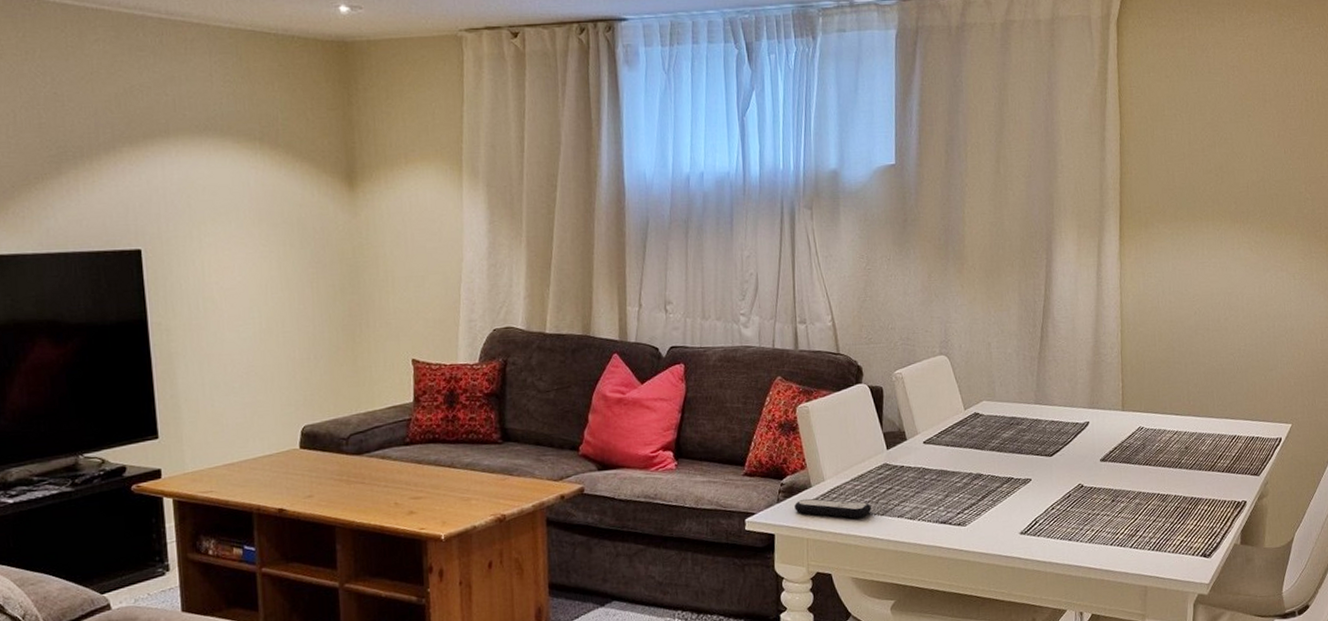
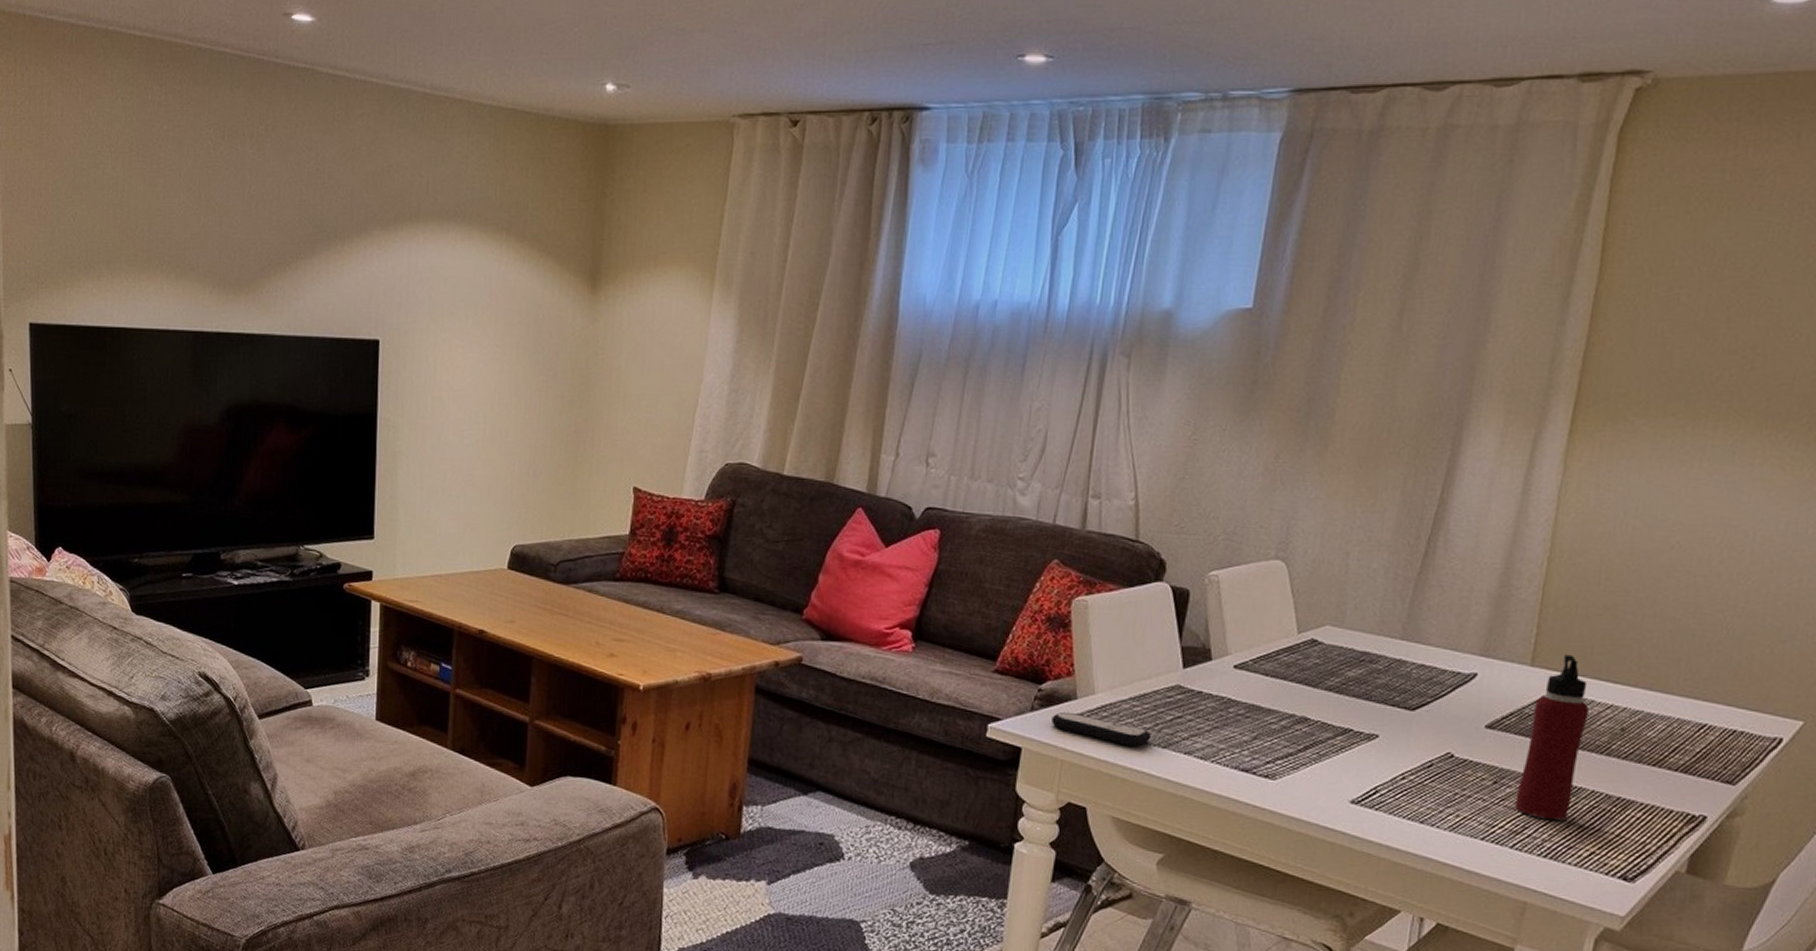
water bottle: none [1127,398,1164,522] -> present [1514,654,1589,821]

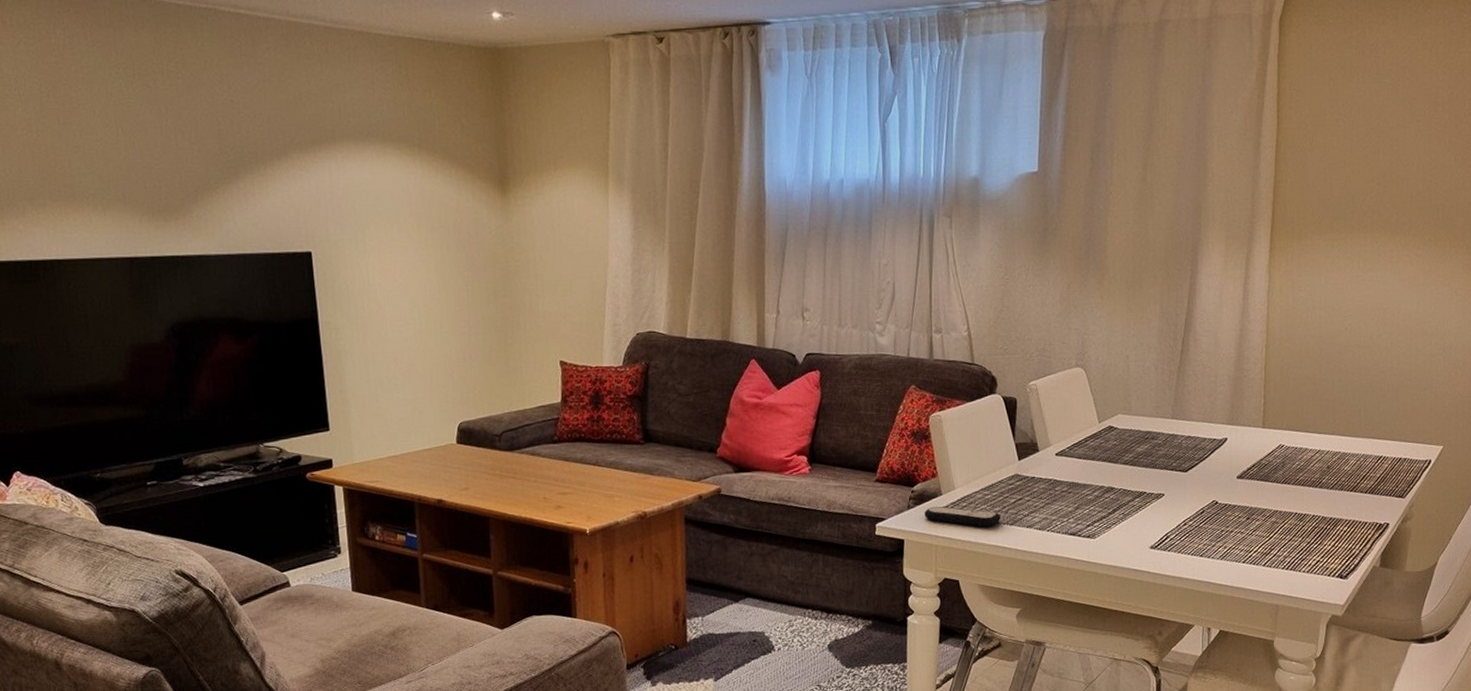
water bottle: present [1514,654,1589,821] -> none [1263,416,1304,541]

